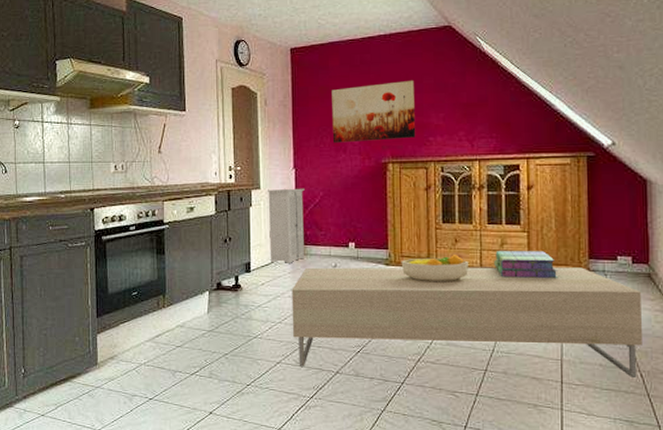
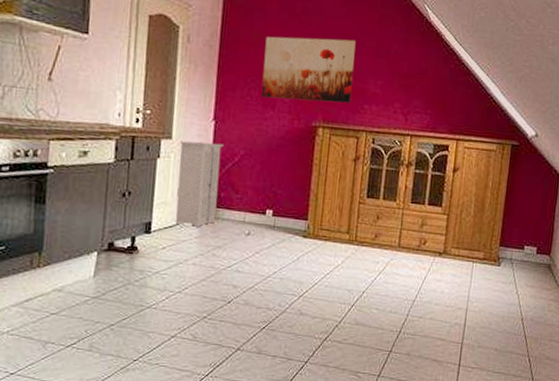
coffee table: present [292,267,644,377] -> none [193,233,540,362]
fruit bowl: present [401,253,468,283] -> none [319,231,387,260]
stack of books: present [493,251,559,278] -> none [411,231,471,263]

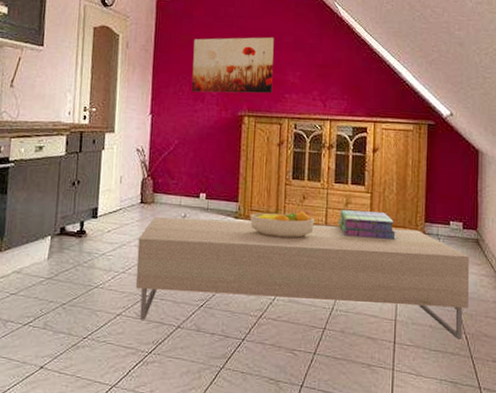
storage cabinet: present [175,141,224,227] -> none [118,133,160,211]
coffee table: none [193,233,540,362] -> present [136,216,470,339]
fruit bowl: none [319,231,387,260] -> present [250,210,314,239]
stack of books: none [411,231,471,263] -> present [337,210,397,239]

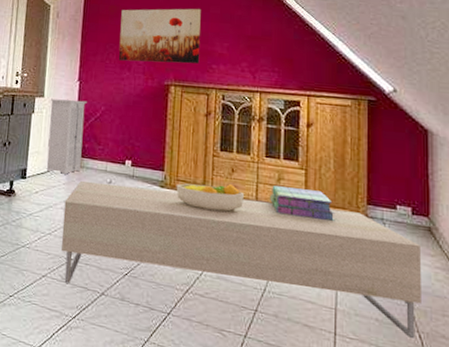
storage cabinet: none [118,133,160,211] -> present [46,98,87,174]

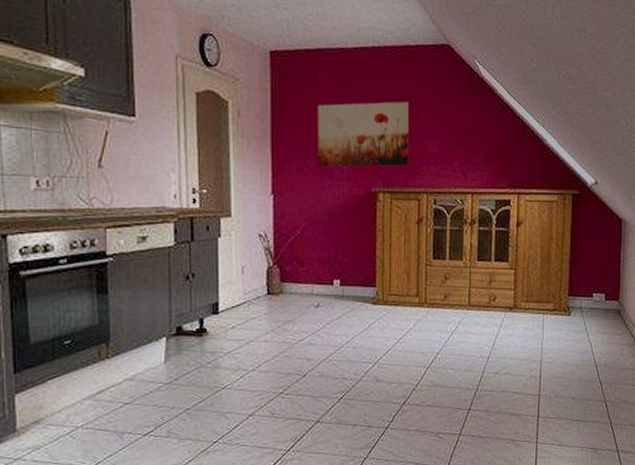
storage cabinet: present [46,98,87,174] -> none [240,217,284,303]
coffee table: present [61,180,423,338] -> none [267,304,611,418]
fruit bowl: present [176,183,244,213] -> none [389,291,457,322]
stack of books: present [269,186,336,221] -> none [481,289,541,316]

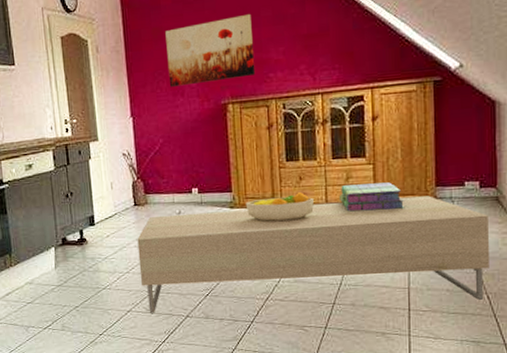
coffee table: none [267,304,611,418] -> present [137,196,491,313]
fruit bowl: none [389,291,457,322] -> present [245,191,314,222]
stack of books: none [481,289,541,316] -> present [338,182,405,212]

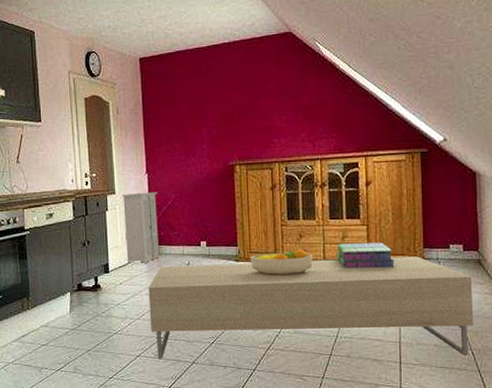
storage cabinet: none [106,136,149,215] -> present [123,191,160,264]
wall art: present [165,13,256,87] -> none [180,85,261,148]

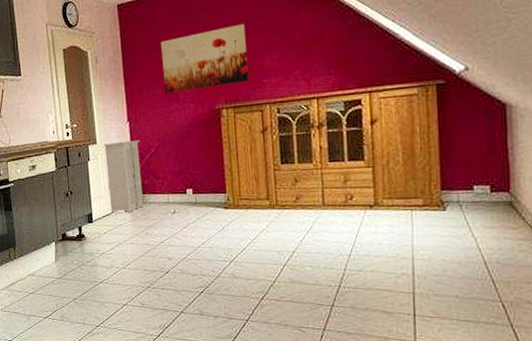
coffee table: present [148,256,474,359] -> none [133,199,505,308]
wall art: none [180,85,261,148] -> present [161,23,250,94]
fruit bowl: present [250,248,313,276] -> none [240,193,310,223]
stack of books: present [335,242,396,269] -> none [336,185,408,214]

